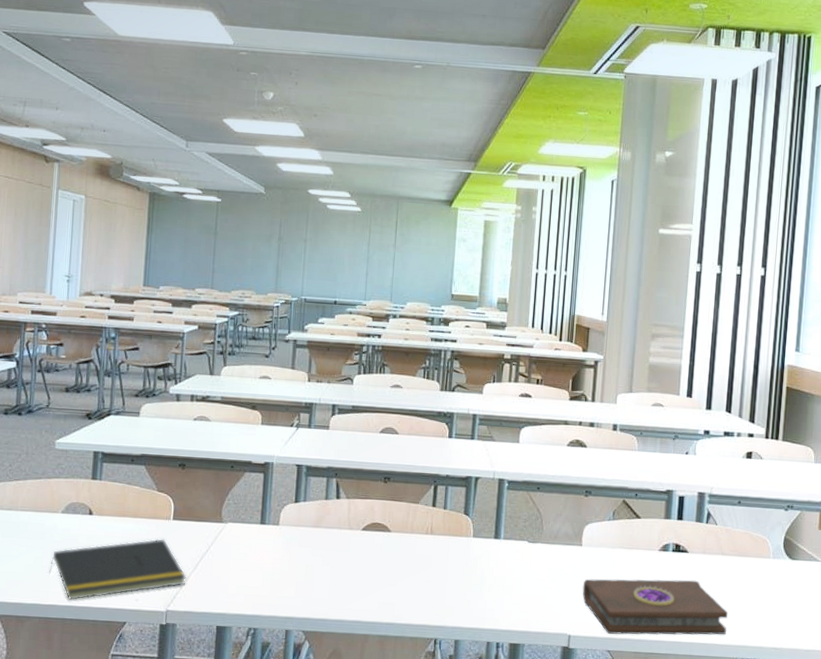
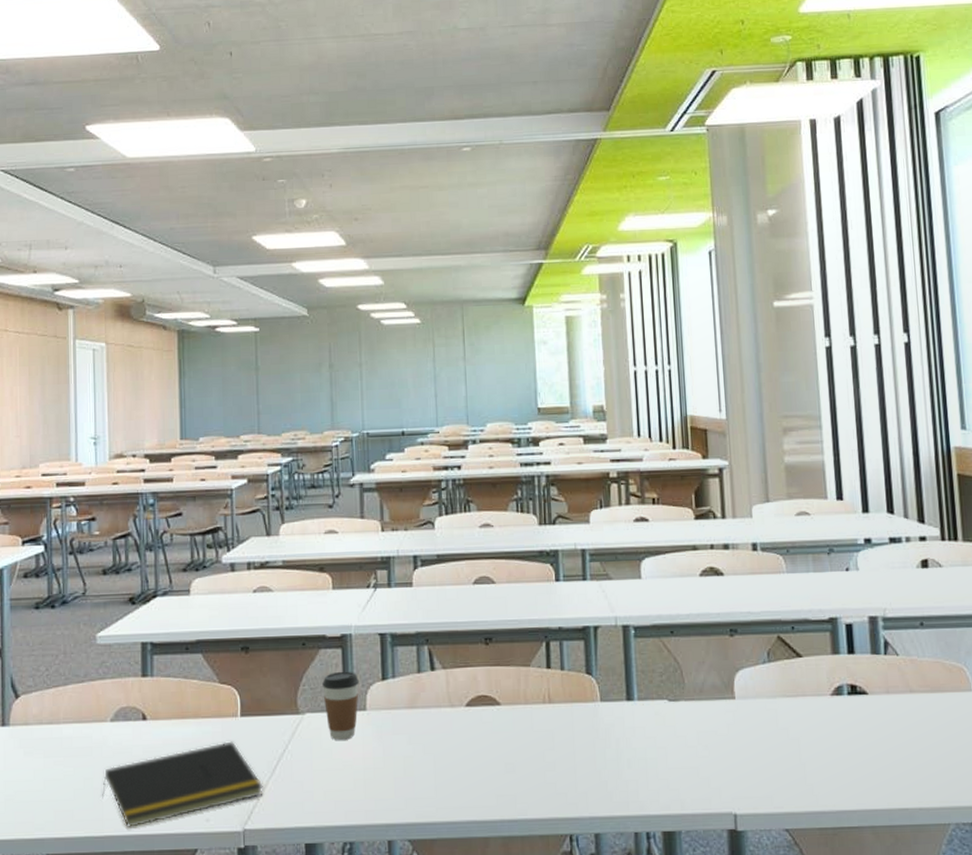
coffee cup: none [244,492,275,547] -> present [322,671,359,740]
book: present [582,578,728,635] -> none [743,728,931,808]

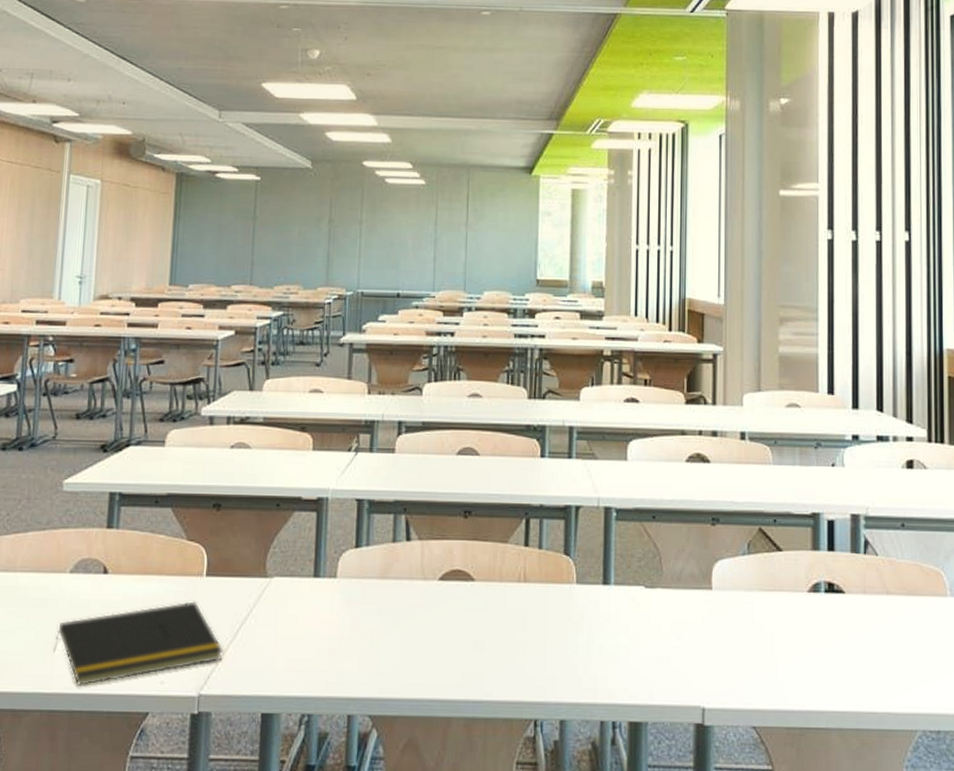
coffee cup: present [322,671,359,740] -> none [293,535,332,607]

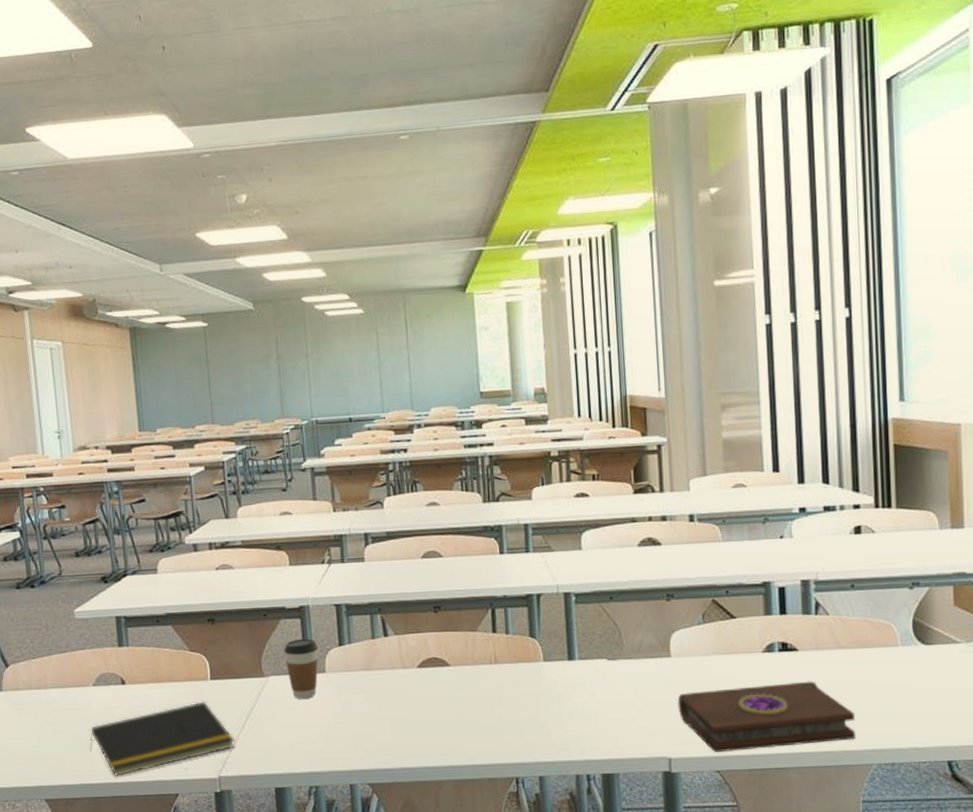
coffee cup: none [293,535,332,607] -> present [284,638,319,699]
book: none [716,628,901,705] -> present [677,681,856,752]

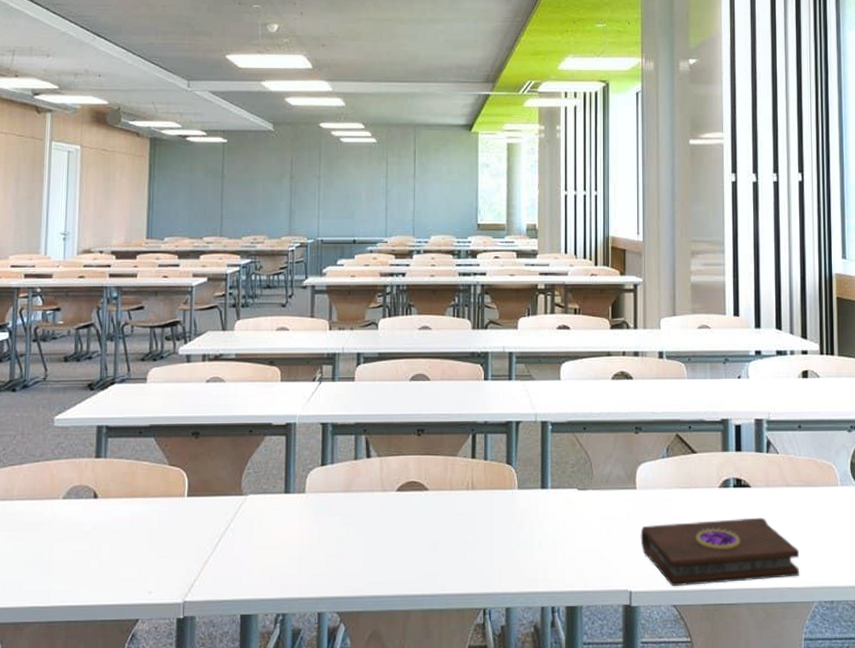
notepad: present [90,701,235,777] -> none [50,519,205,599]
coffee cup: present [284,638,319,699] -> none [266,456,300,520]

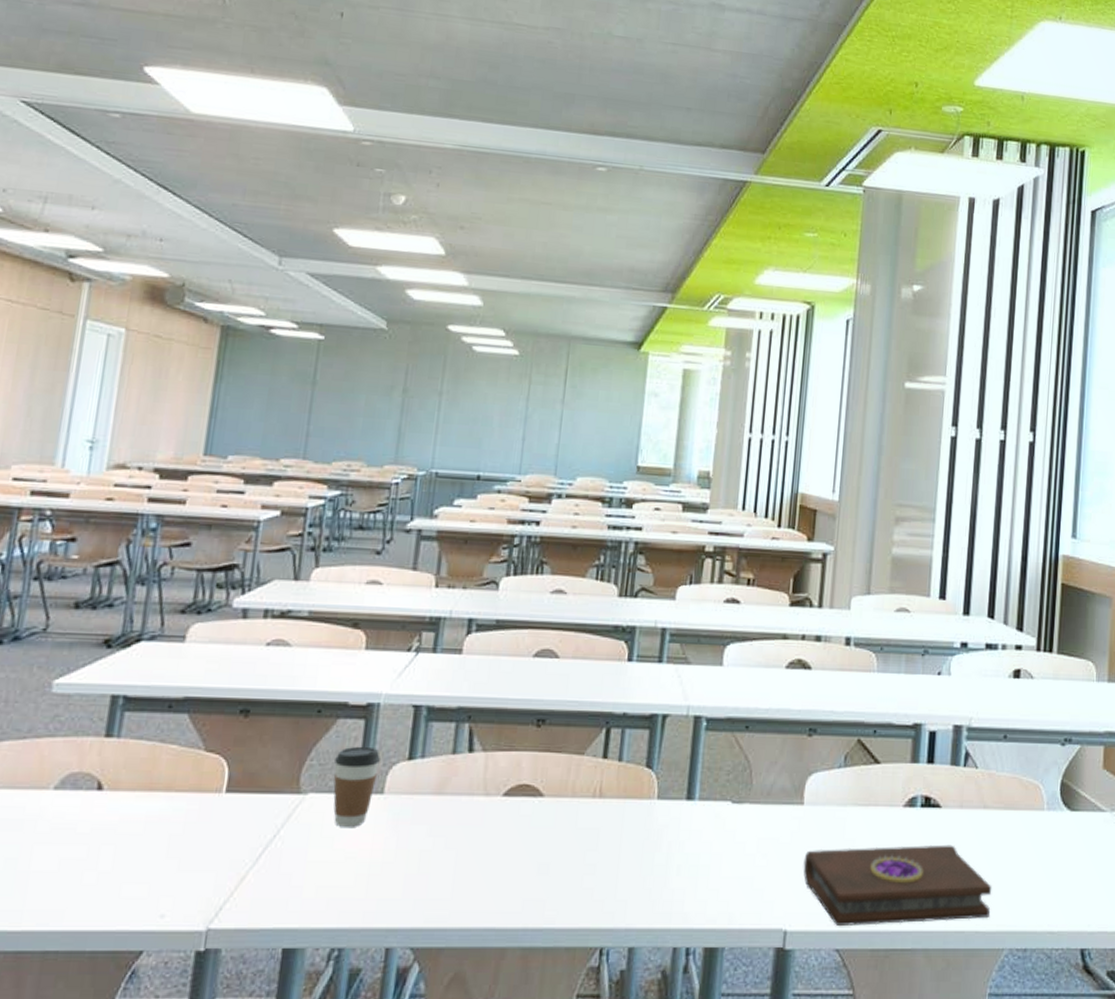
coffee cup: none [266,456,300,520] -> present [333,746,380,827]

